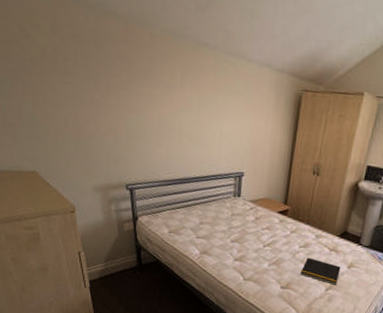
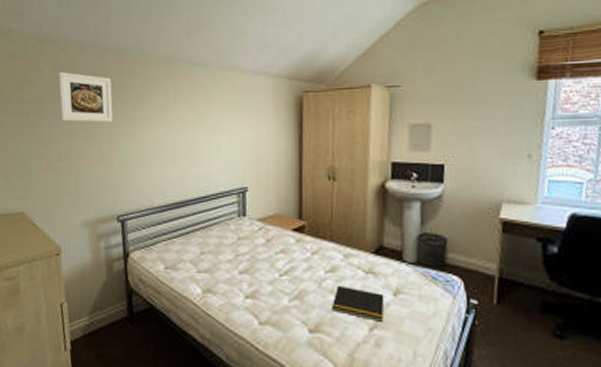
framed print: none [58,30,120,95] -> present [58,71,113,123]

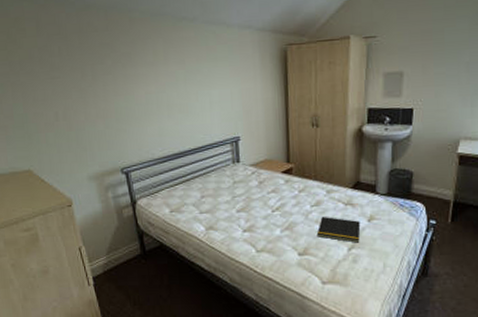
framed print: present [58,71,113,123] -> none [43,30,106,81]

